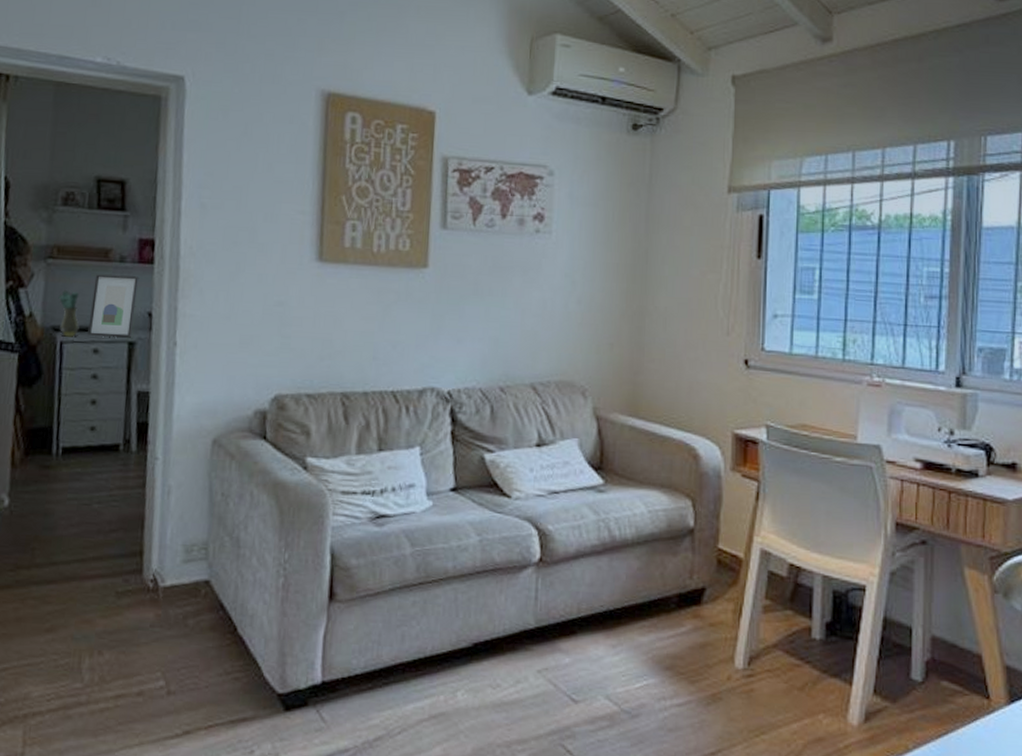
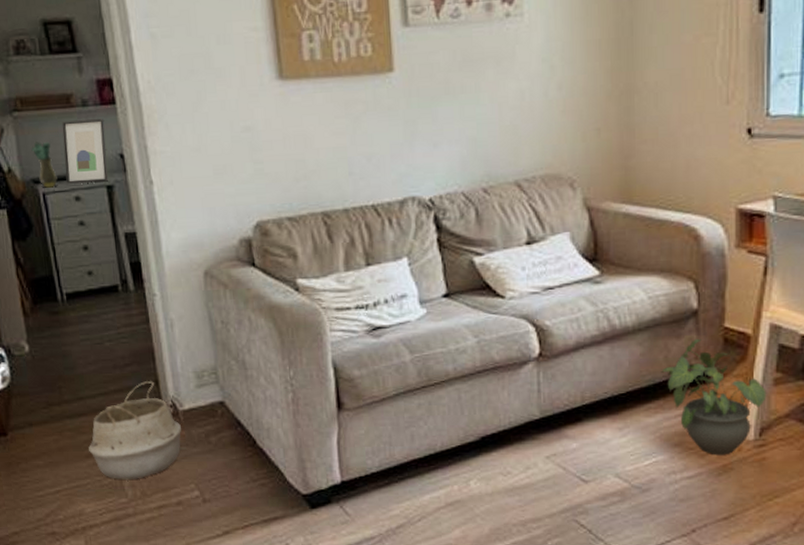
woven basket: none [50,550,159,662] -> present [89,381,182,479]
potted plant: none [656,557,756,684] -> present [661,338,767,455]

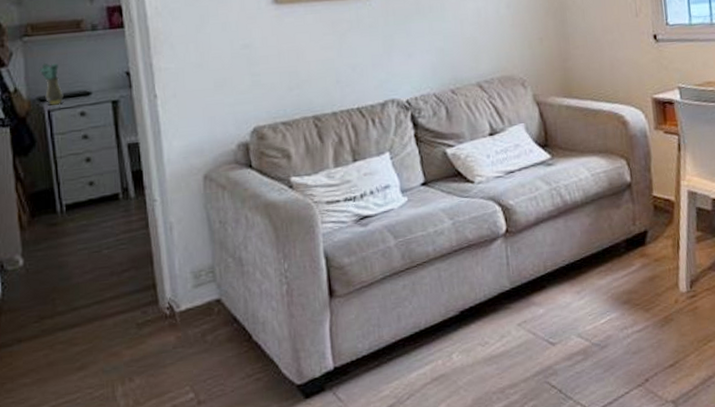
picture frame: present [62,118,108,184] -> none [71,40,114,101]
woven basket: present [89,381,182,479] -> none [81,285,178,390]
potted plant: present [661,338,767,455] -> none [607,207,692,309]

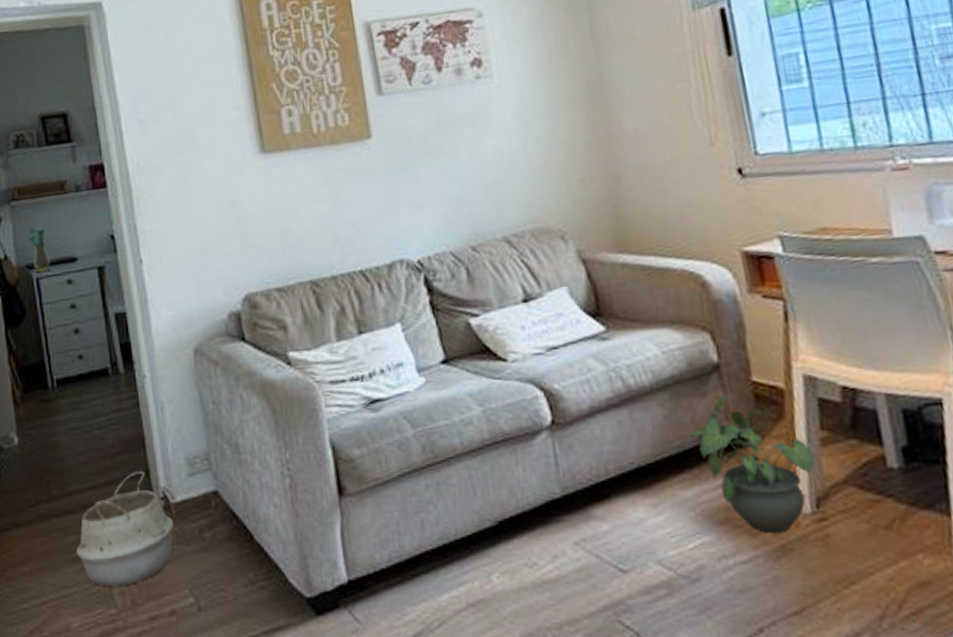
woven basket: none [81,285,178,390] -> present [76,471,174,587]
potted plant: none [607,207,692,309] -> present [690,395,816,534]

